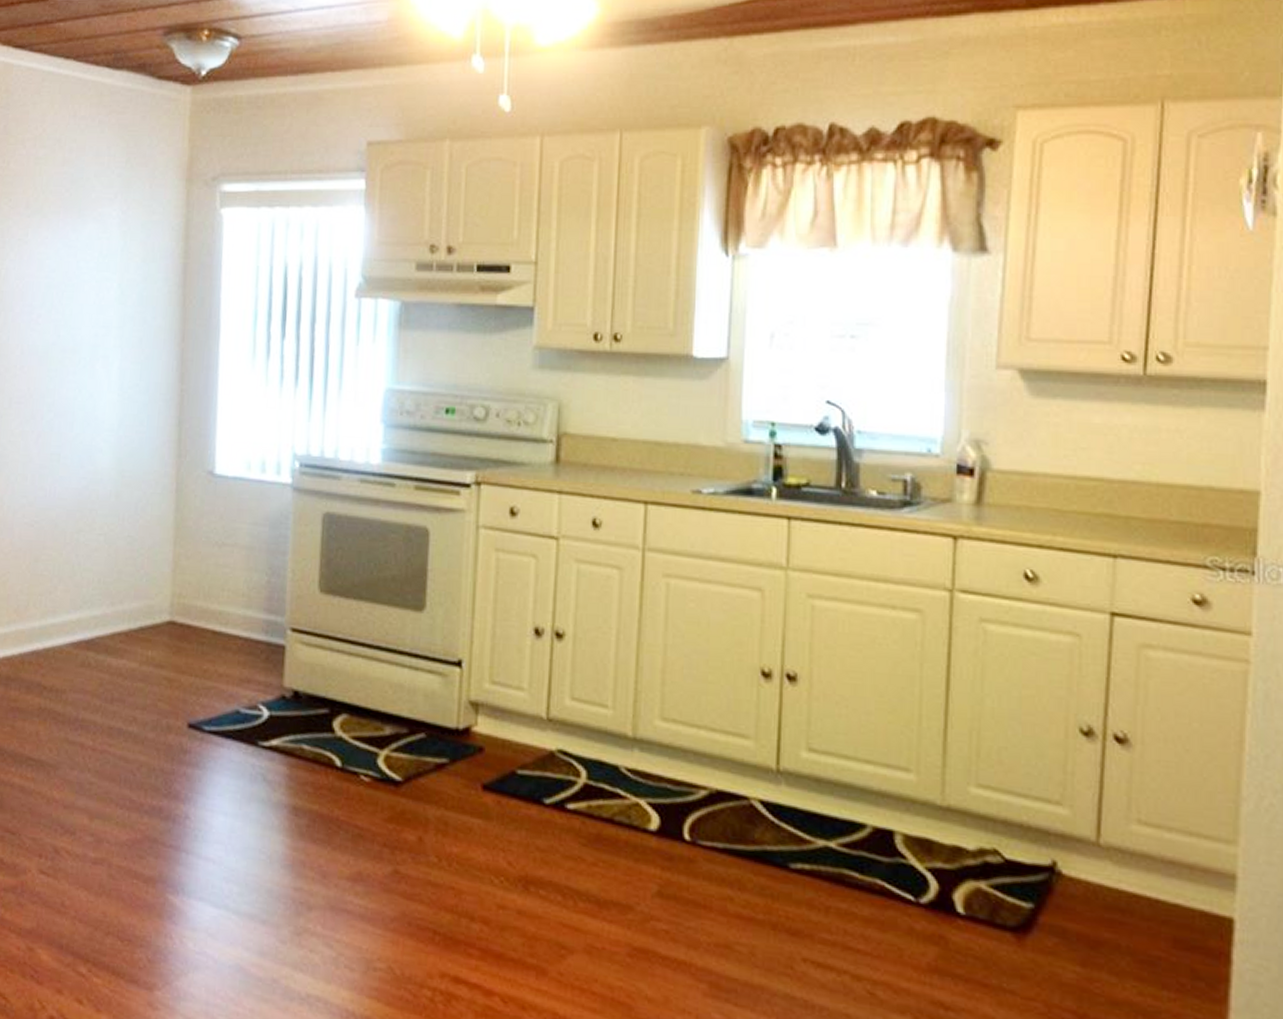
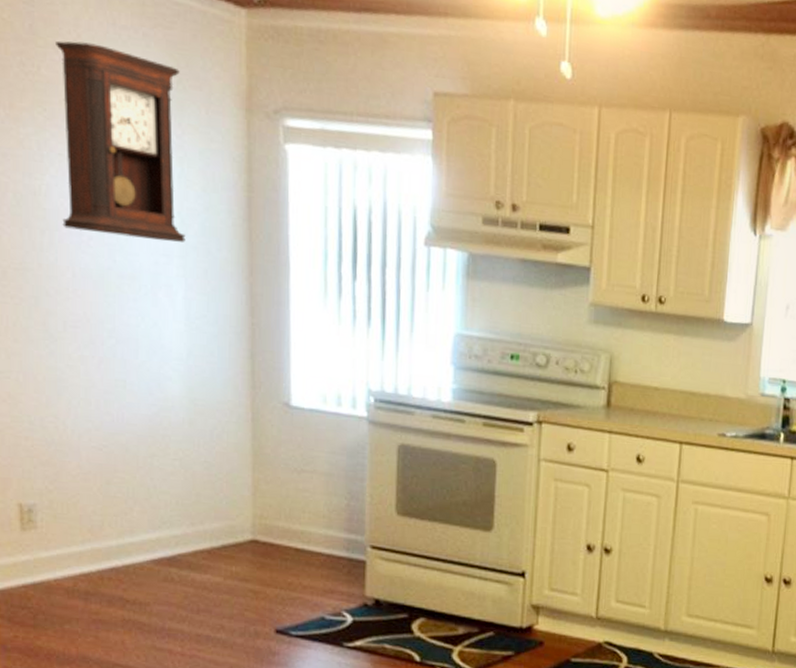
pendulum clock: none [16,135,129,314] -> present [56,40,186,242]

